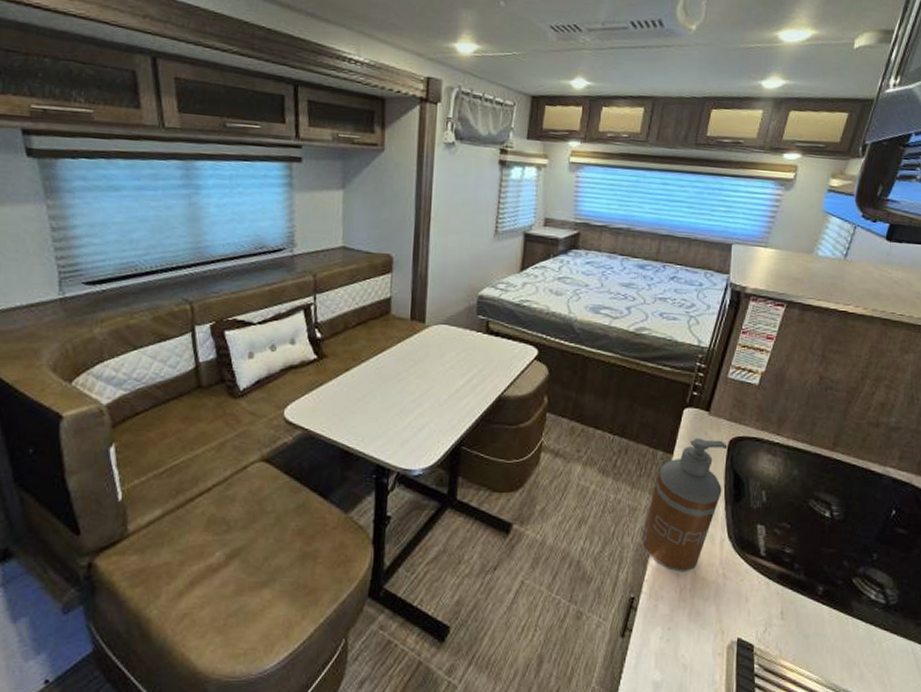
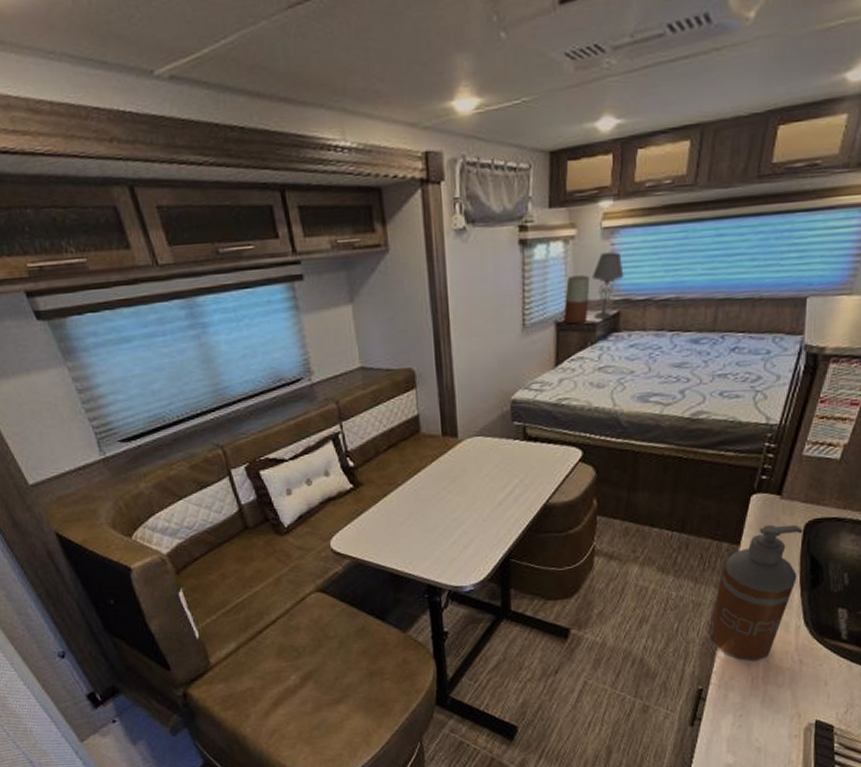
vase: none [531,197,557,238] -> present [563,275,590,325]
table lamp: none [557,182,585,238] -> present [592,252,624,321]

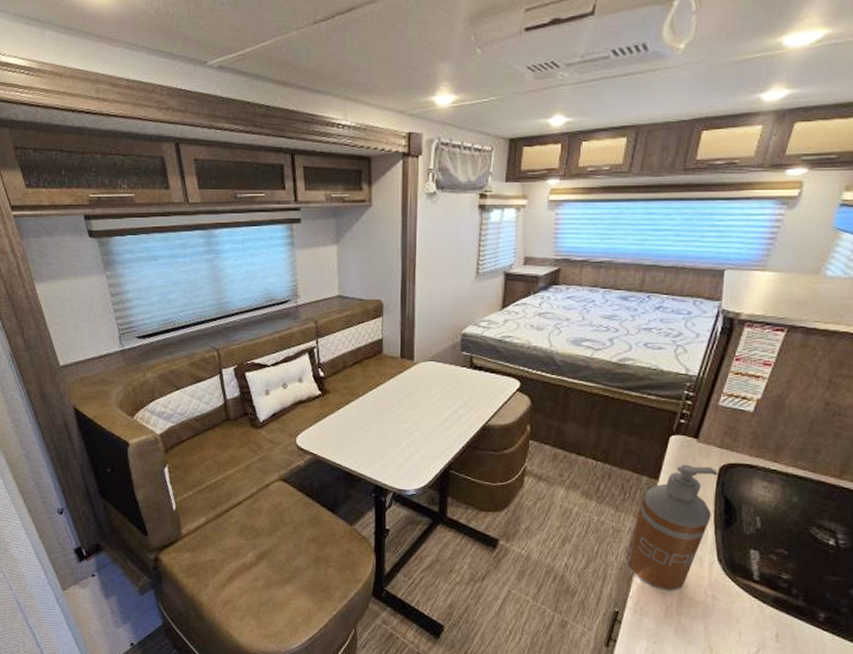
vase: present [563,275,590,325] -> none [512,237,536,276]
table lamp: present [592,252,624,321] -> none [538,220,565,275]

